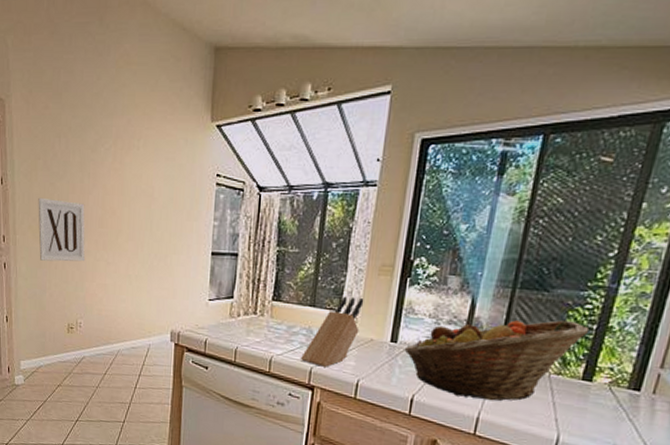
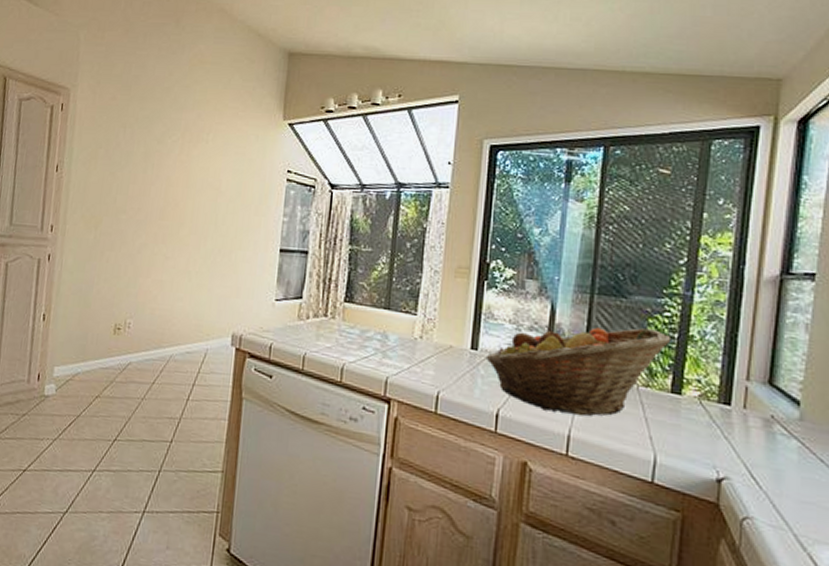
wall art: present [38,197,85,262] -> none [90,186,146,256]
knife block: present [301,296,364,367] -> none [376,298,441,377]

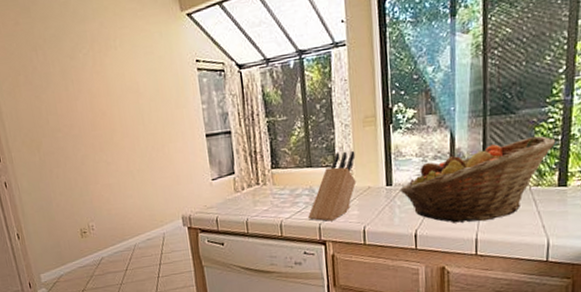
knife block: none [376,298,441,377] -> present [308,150,357,222]

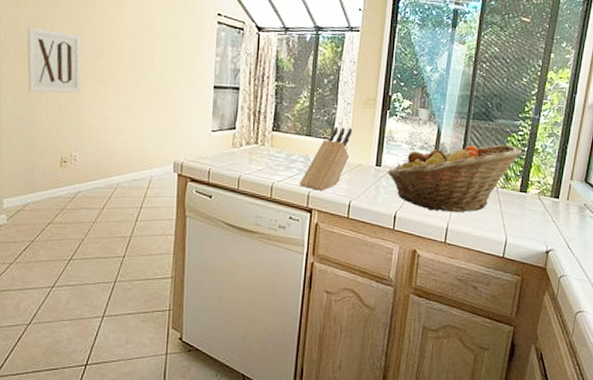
wall art: none [26,110,84,173] -> present [27,26,82,94]

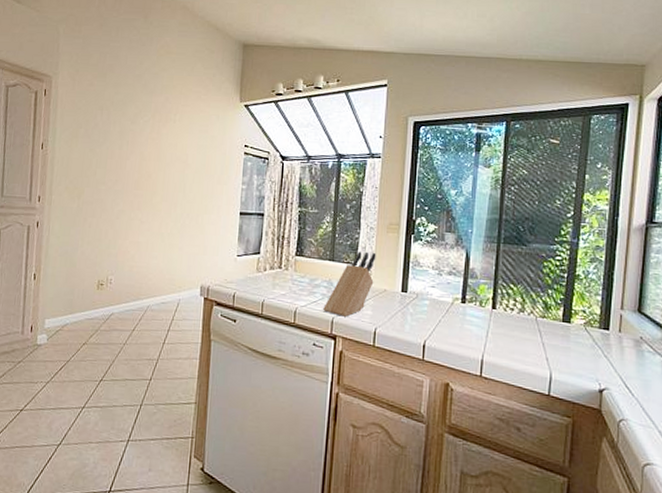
wall art: present [27,26,82,94] -> none [74,161,122,221]
fruit basket: present [387,144,523,213] -> none [414,269,562,344]

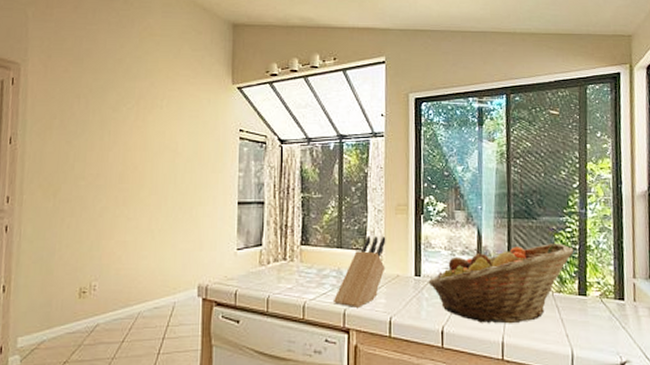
fruit basket: none [414,269,562,344] -> present [428,244,574,324]

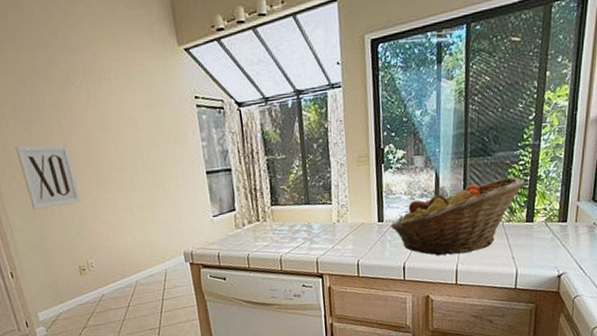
wall art: none [49,156,104,221] -> present [15,144,81,210]
knife block: present [334,236,386,308] -> none [306,188,351,256]

